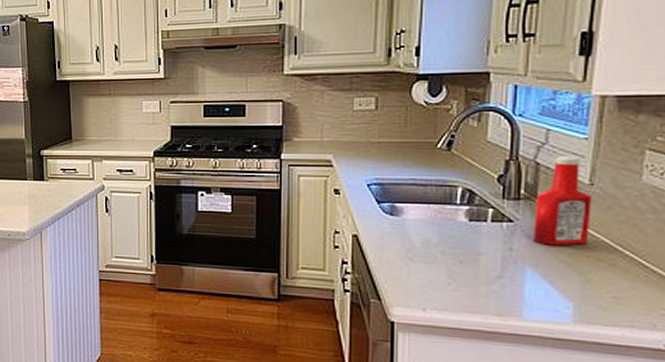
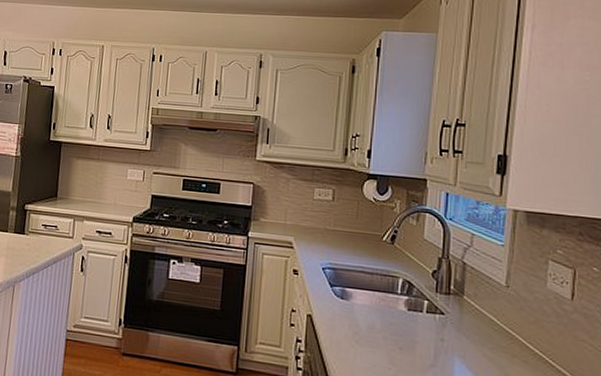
ketchup bottle: present [533,156,592,246] -> none [461,258,508,341]

